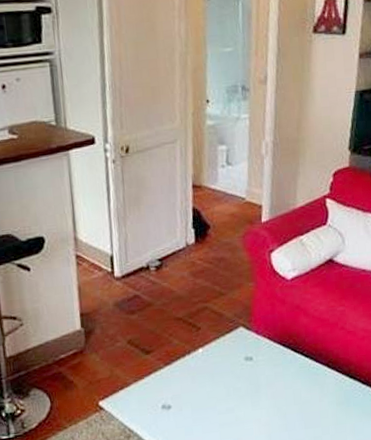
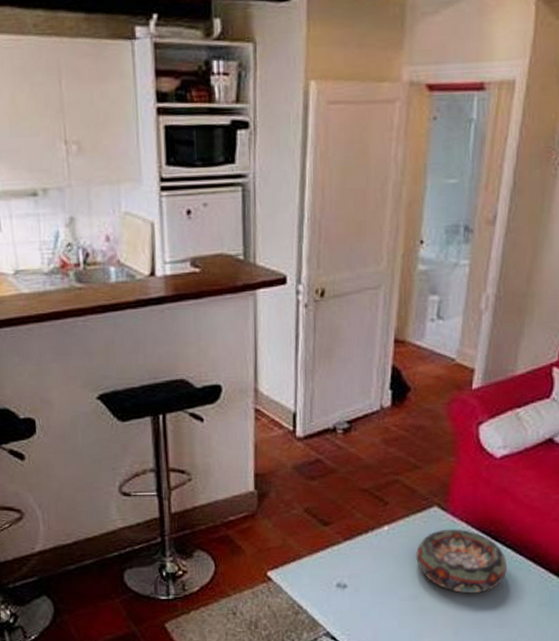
decorative bowl: none [228,344,307,401] -> present [415,529,508,593]

